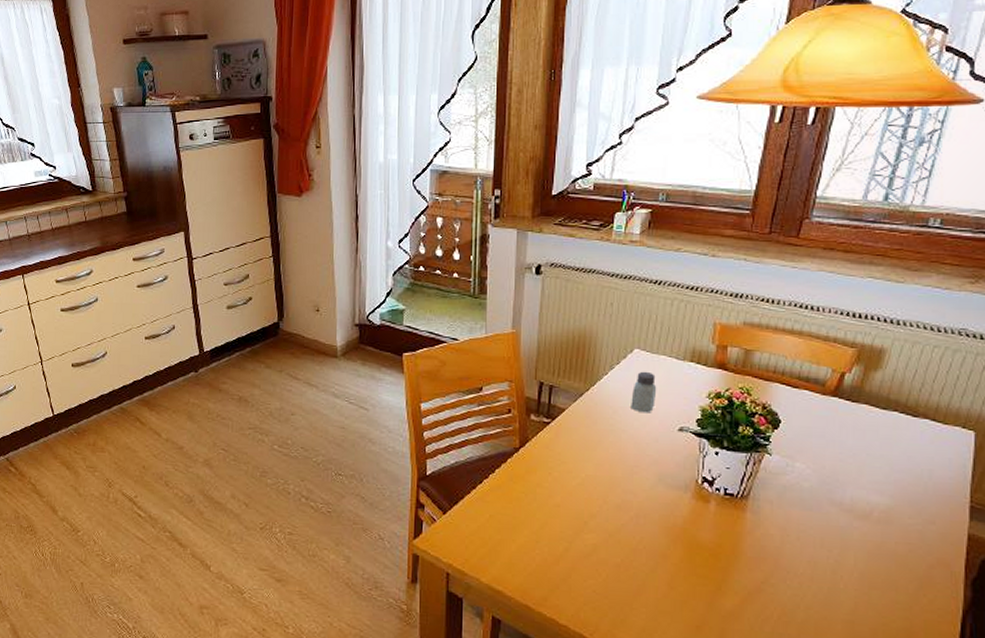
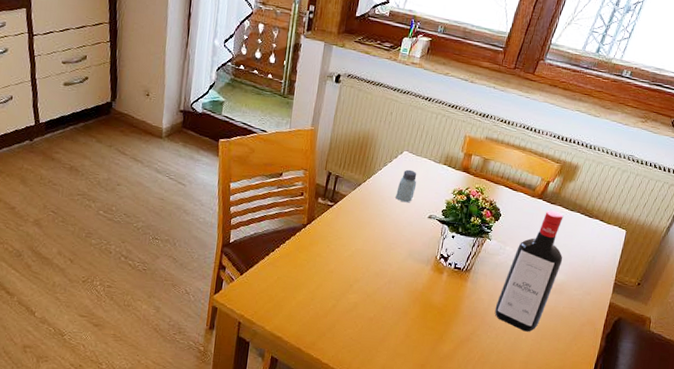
liquor bottle: none [792,410,883,579] -> present [495,210,564,332]

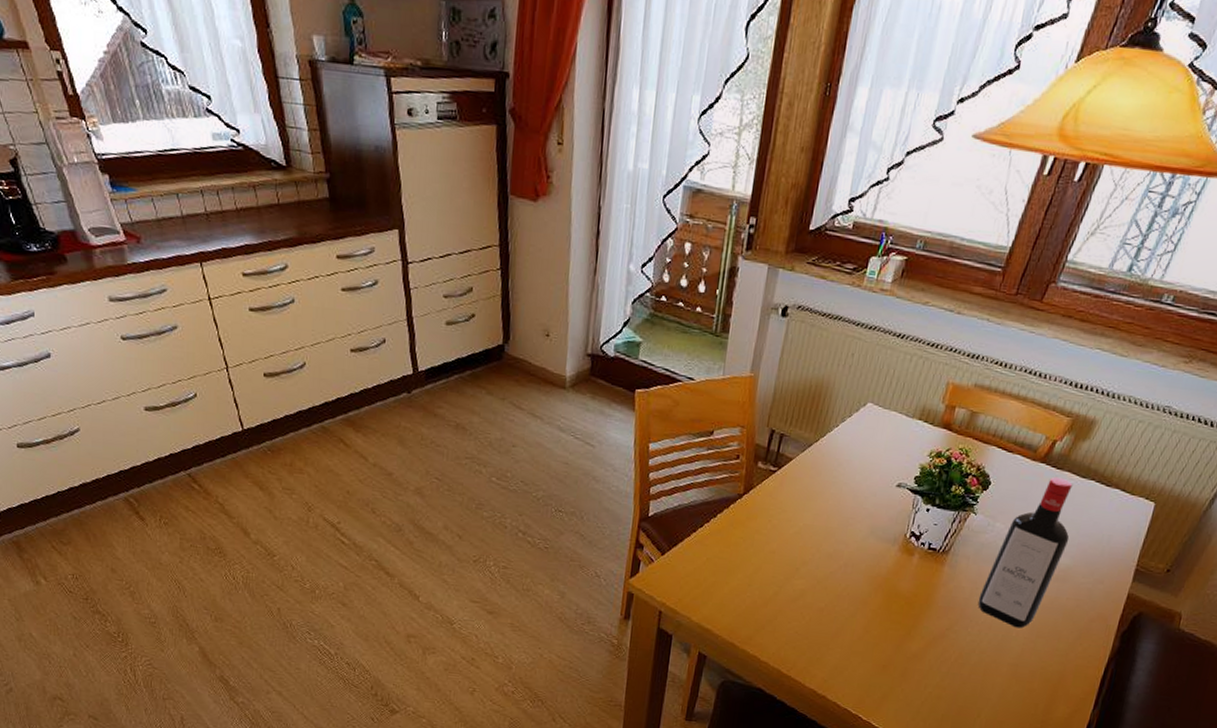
saltshaker: present [395,169,417,203] -> none [855,425,884,468]

